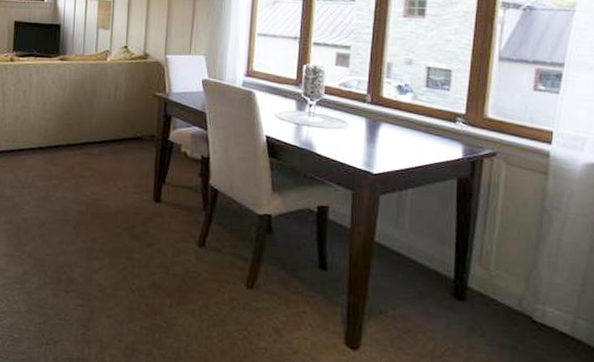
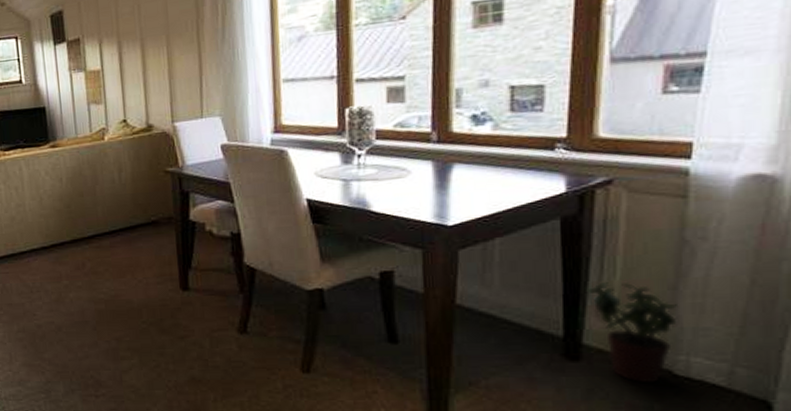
potted plant: none [471,236,539,327] -> present [584,281,679,384]

